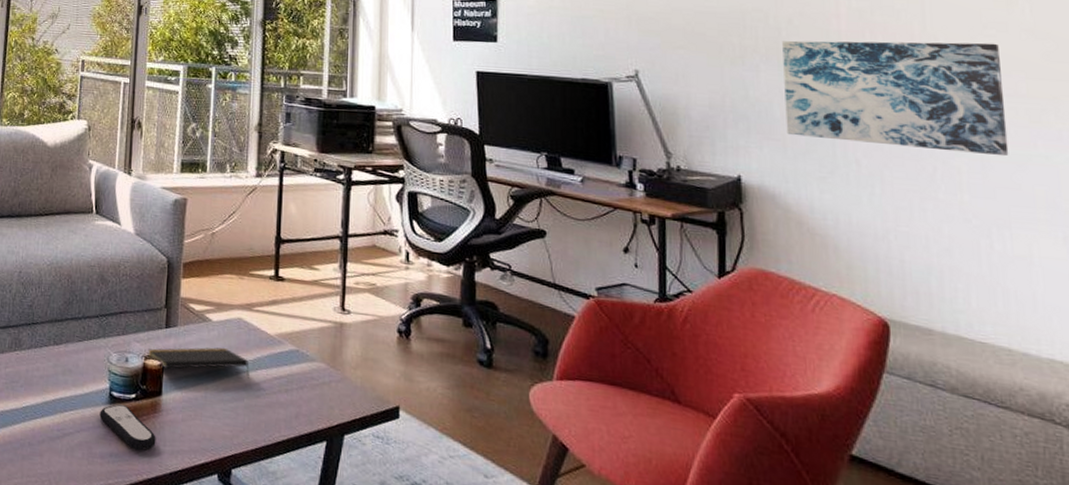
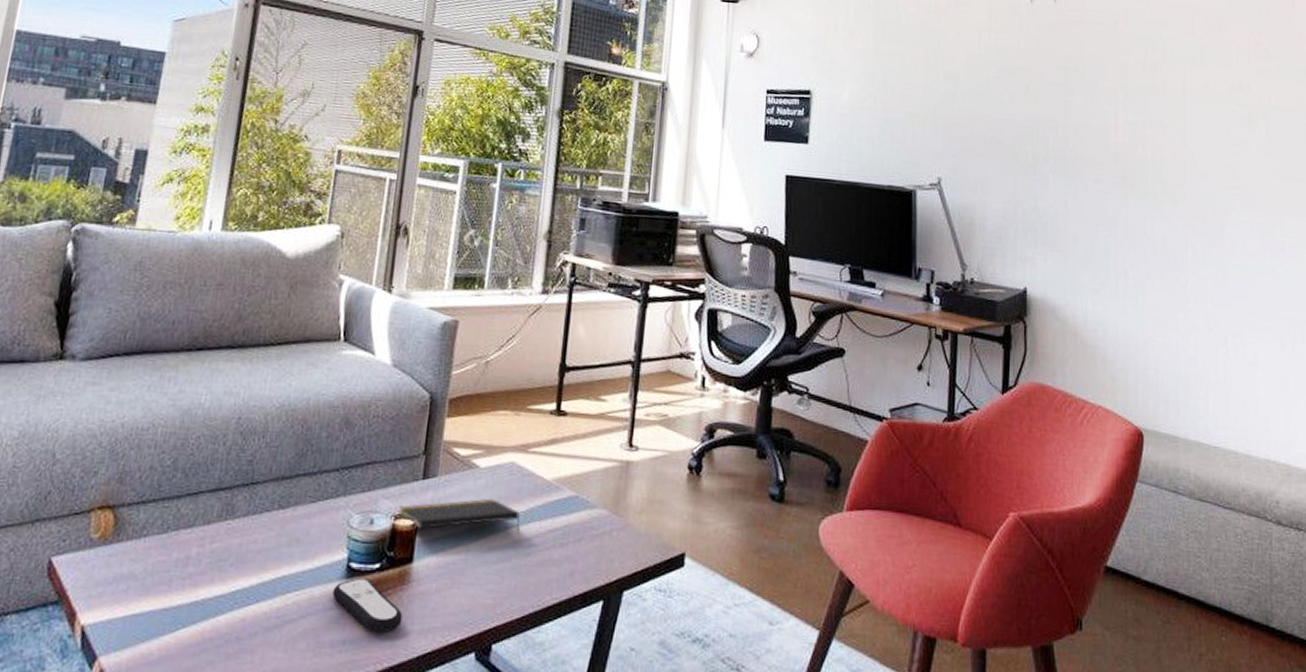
wall art: present [782,40,1009,157] -> none [1068,151,1244,268]

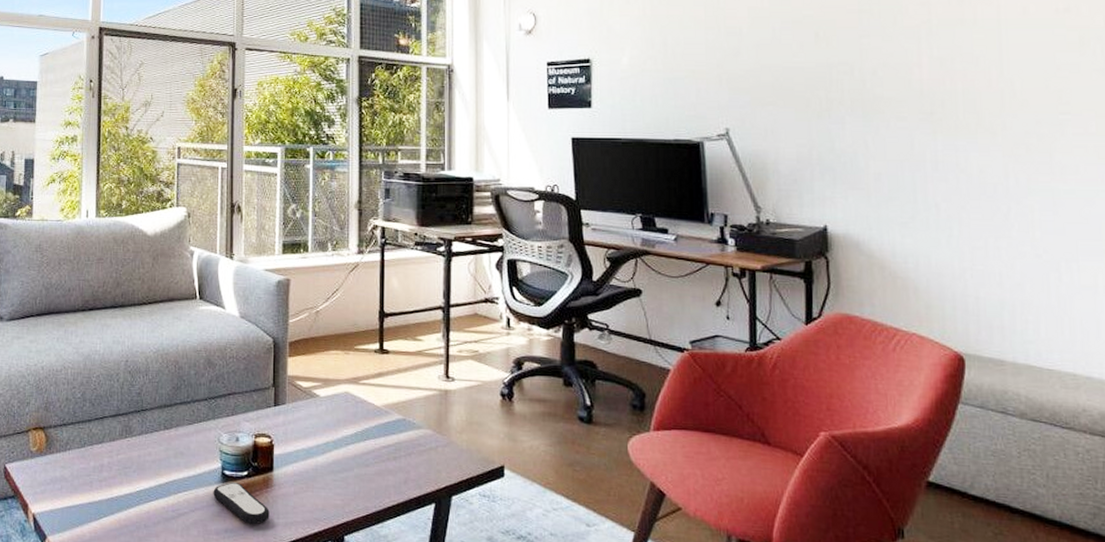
notepad: present [399,498,520,534] -> none [258,421,358,449]

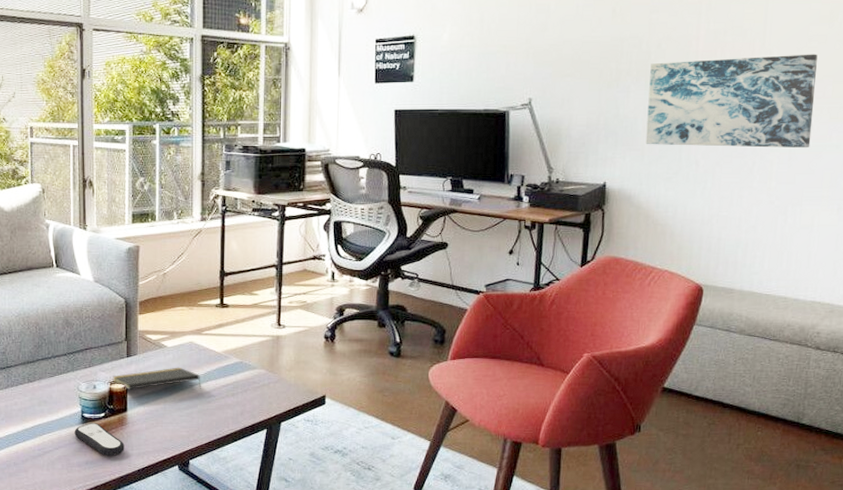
notepad: none [258,421,358,449] -> present [113,367,201,389]
wall art: none [867,84,1078,193] -> present [645,54,818,149]

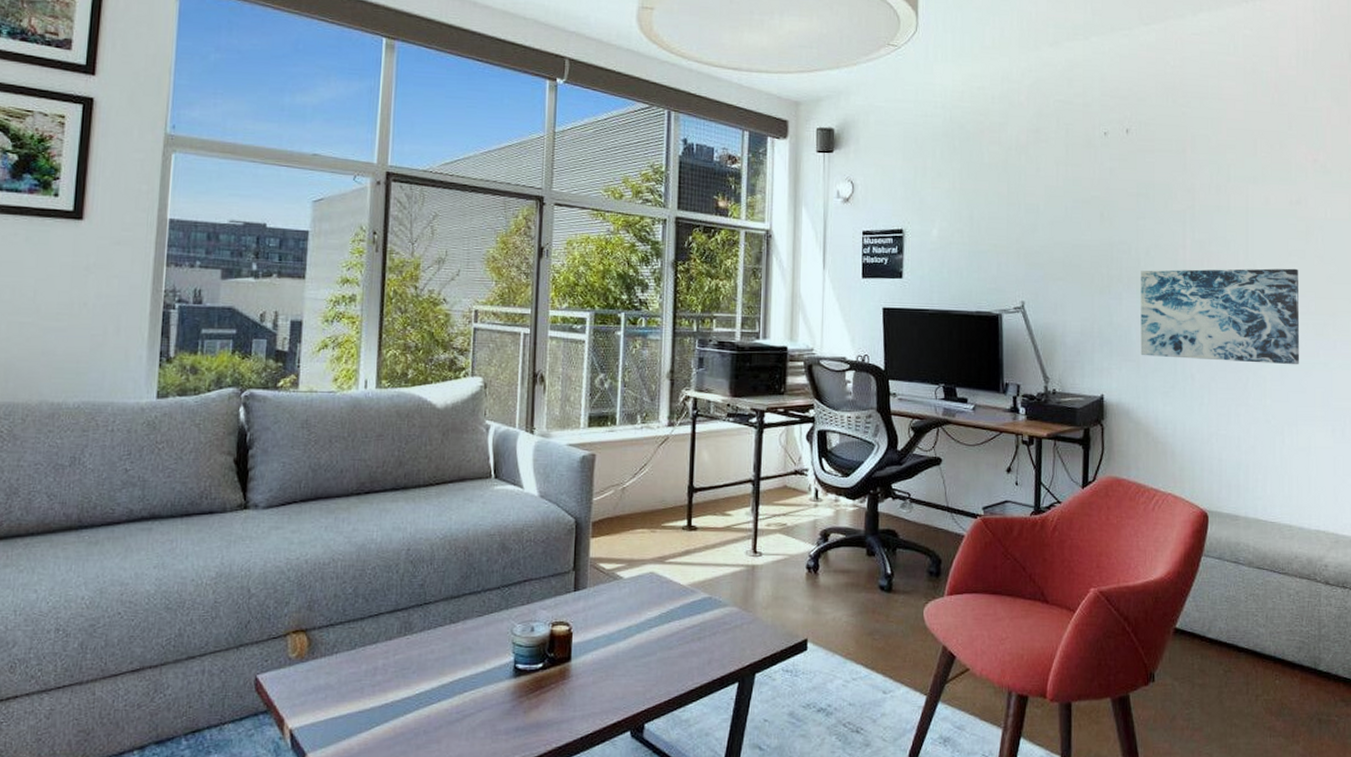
remote control: present [74,422,125,457] -> none [503,675,566,721]
notepad: present [113,367,201,389] -> none [555,603,662,632]

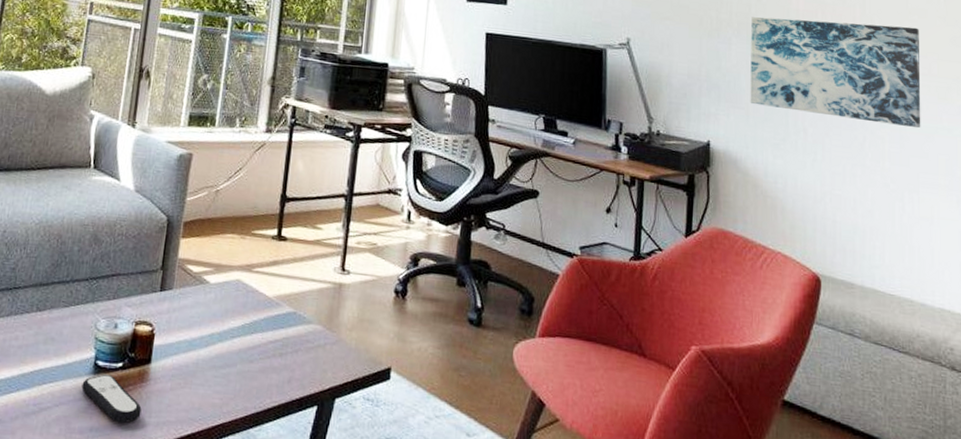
remote control: none [503,675,566,721] -> present [81,374,142,424]

